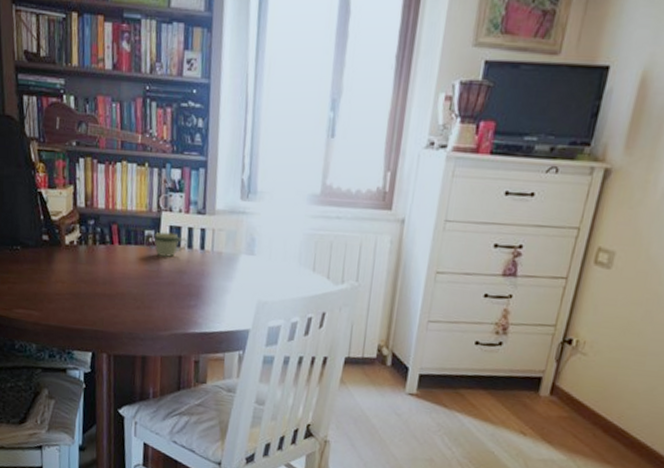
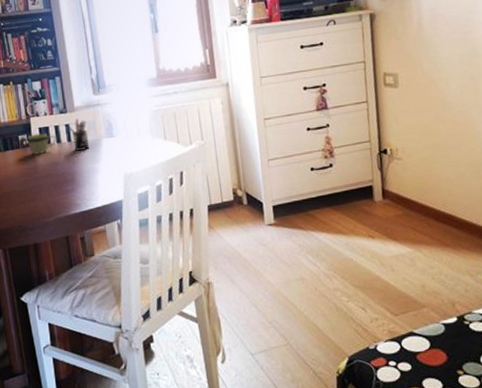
pen holder: none [203,224,226,264] -> present [67,118,90,151]

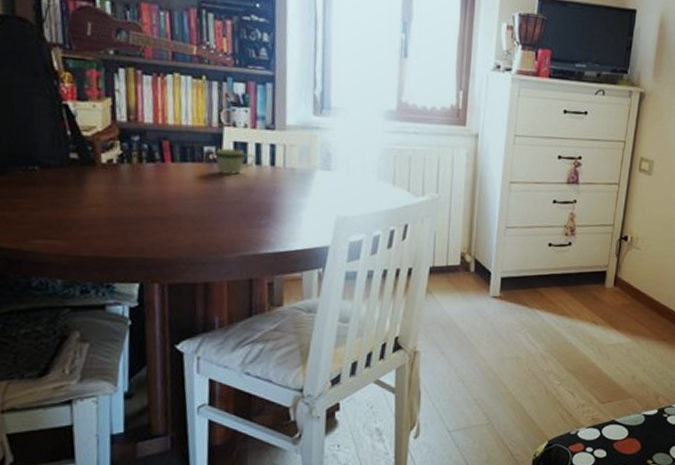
pen holder: present [67,118,90,151] -> none [273,139,299,180]

